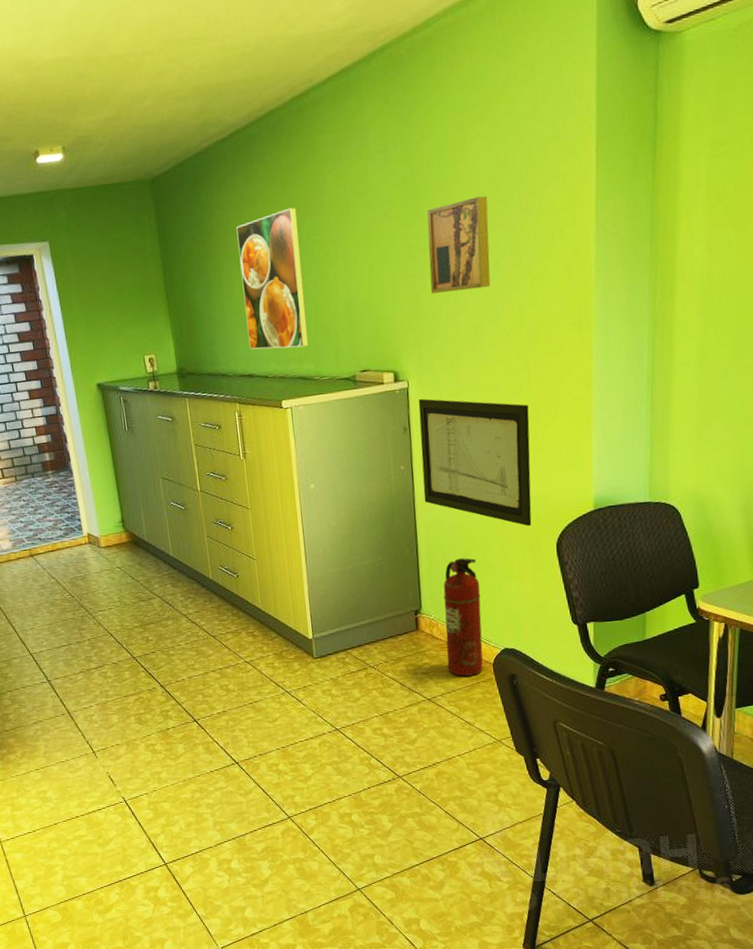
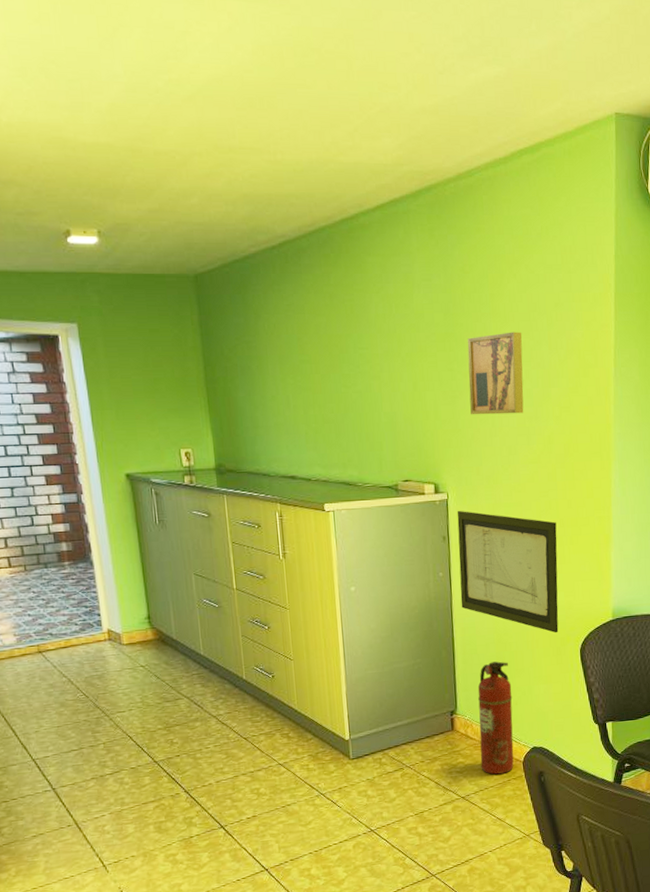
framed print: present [236,207,309,350] -> none [282,320,353,454]

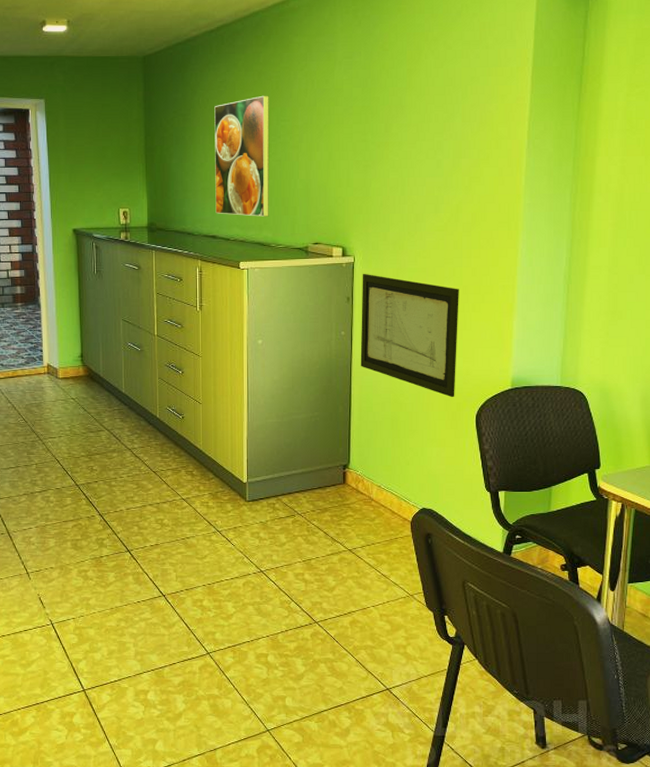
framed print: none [282,320,353,454] -> present [214,95,270,217]
wall art: present [467,331,524,415] -> none [381,105,437,184]
fire extinguisher: present [477,661,514,775] -> none [369,421,405,531]

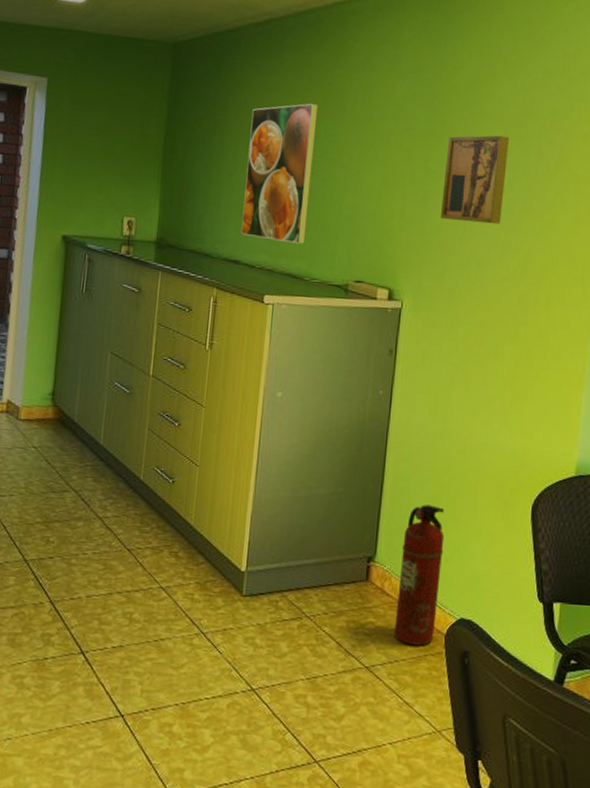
wall art: present [360,273,459,398] -> none [399,322,522,482]
fire extinguisher: none [369,421,405,531] -> present [394,505,445,646]
wall art: none [381,105,437,184] -> present [441,135,510,225]

